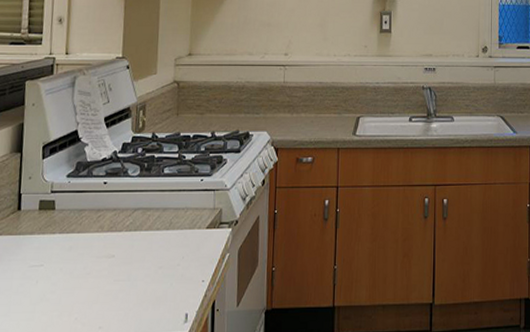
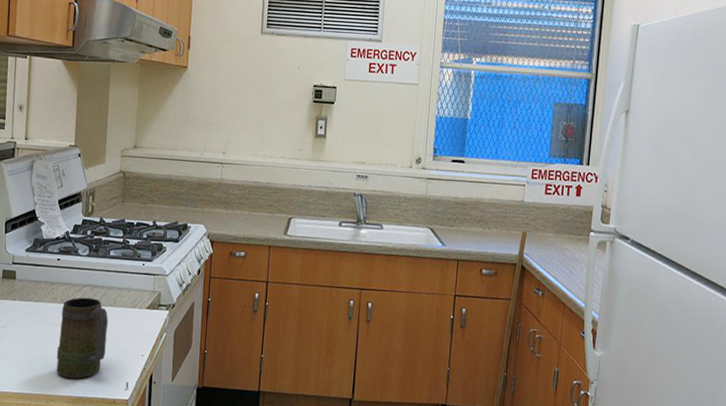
mug: none [103,223,164,317] -> present [56,297,109,379]

